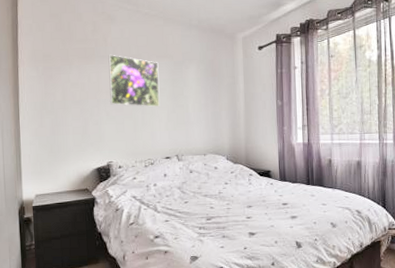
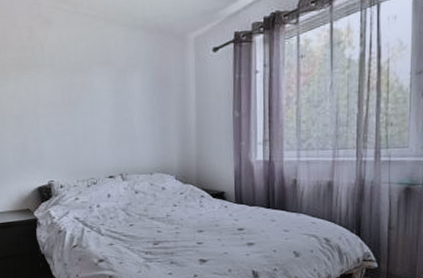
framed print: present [108,54,160,108] -> none [46,63,102,122]

